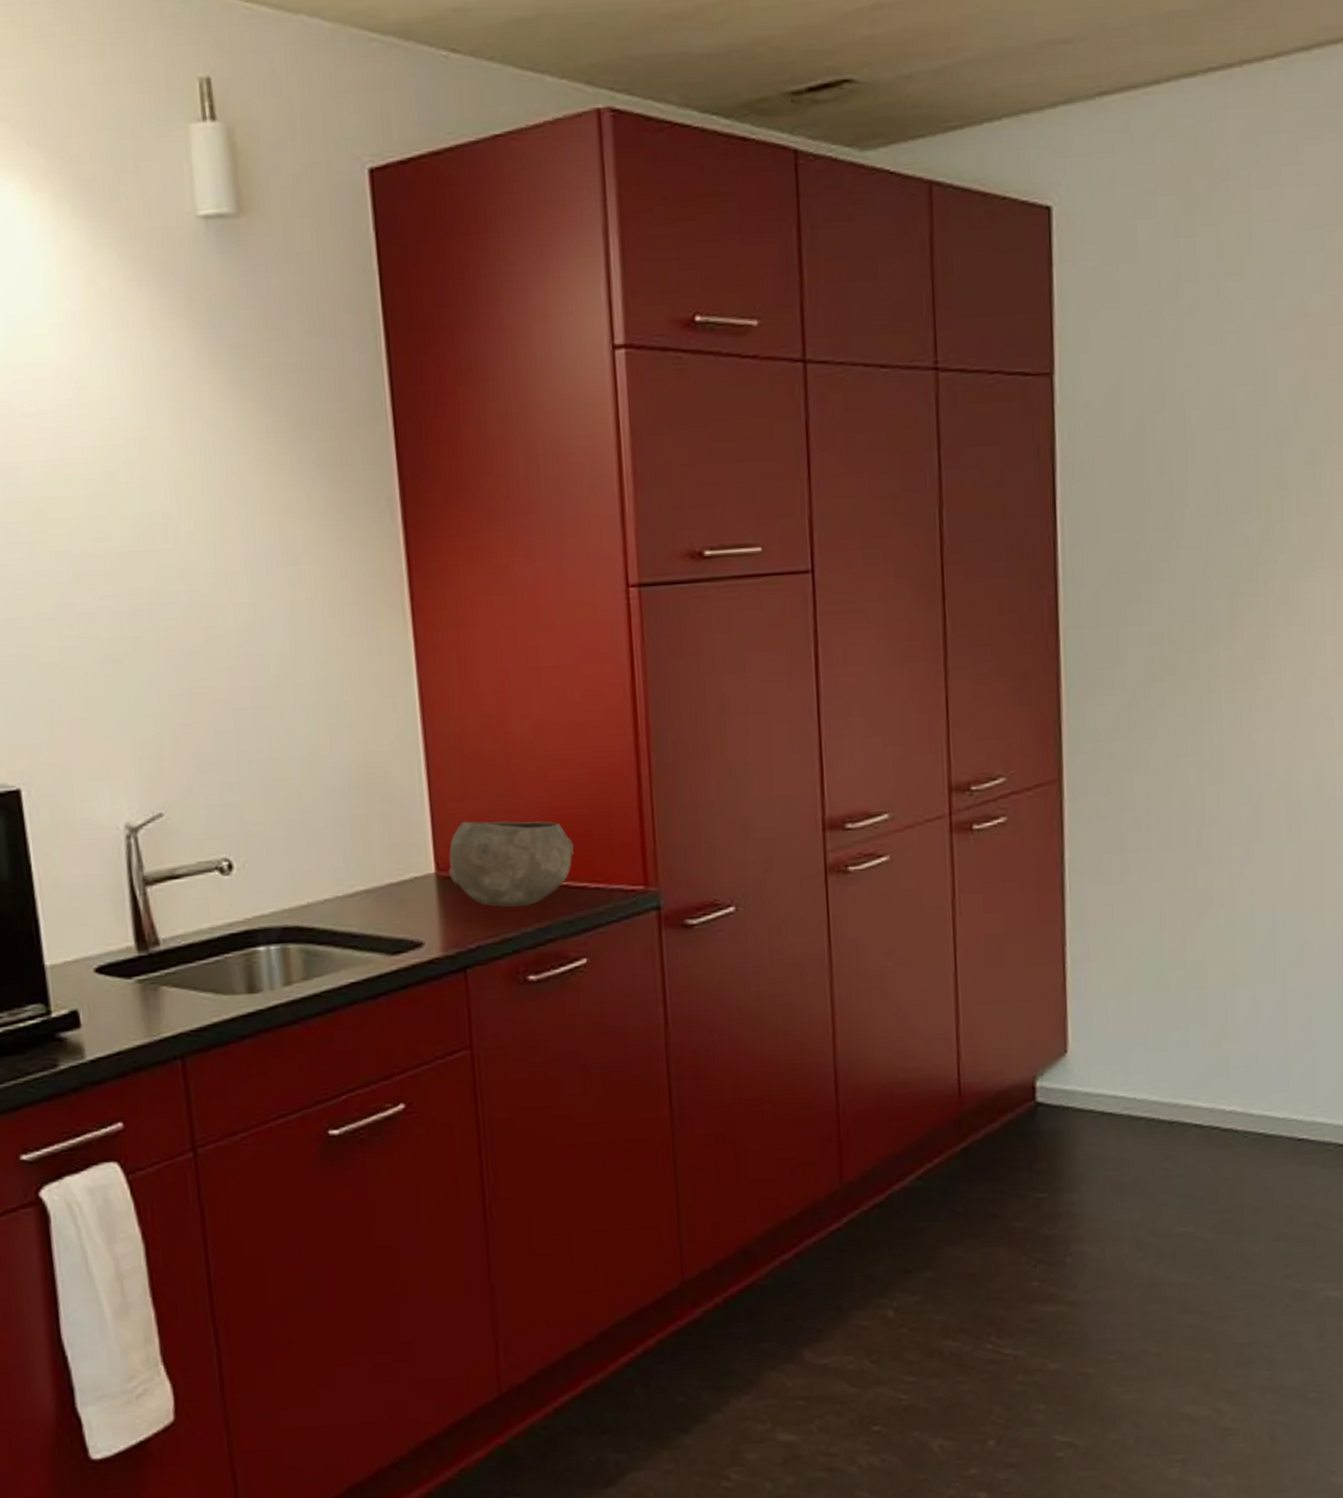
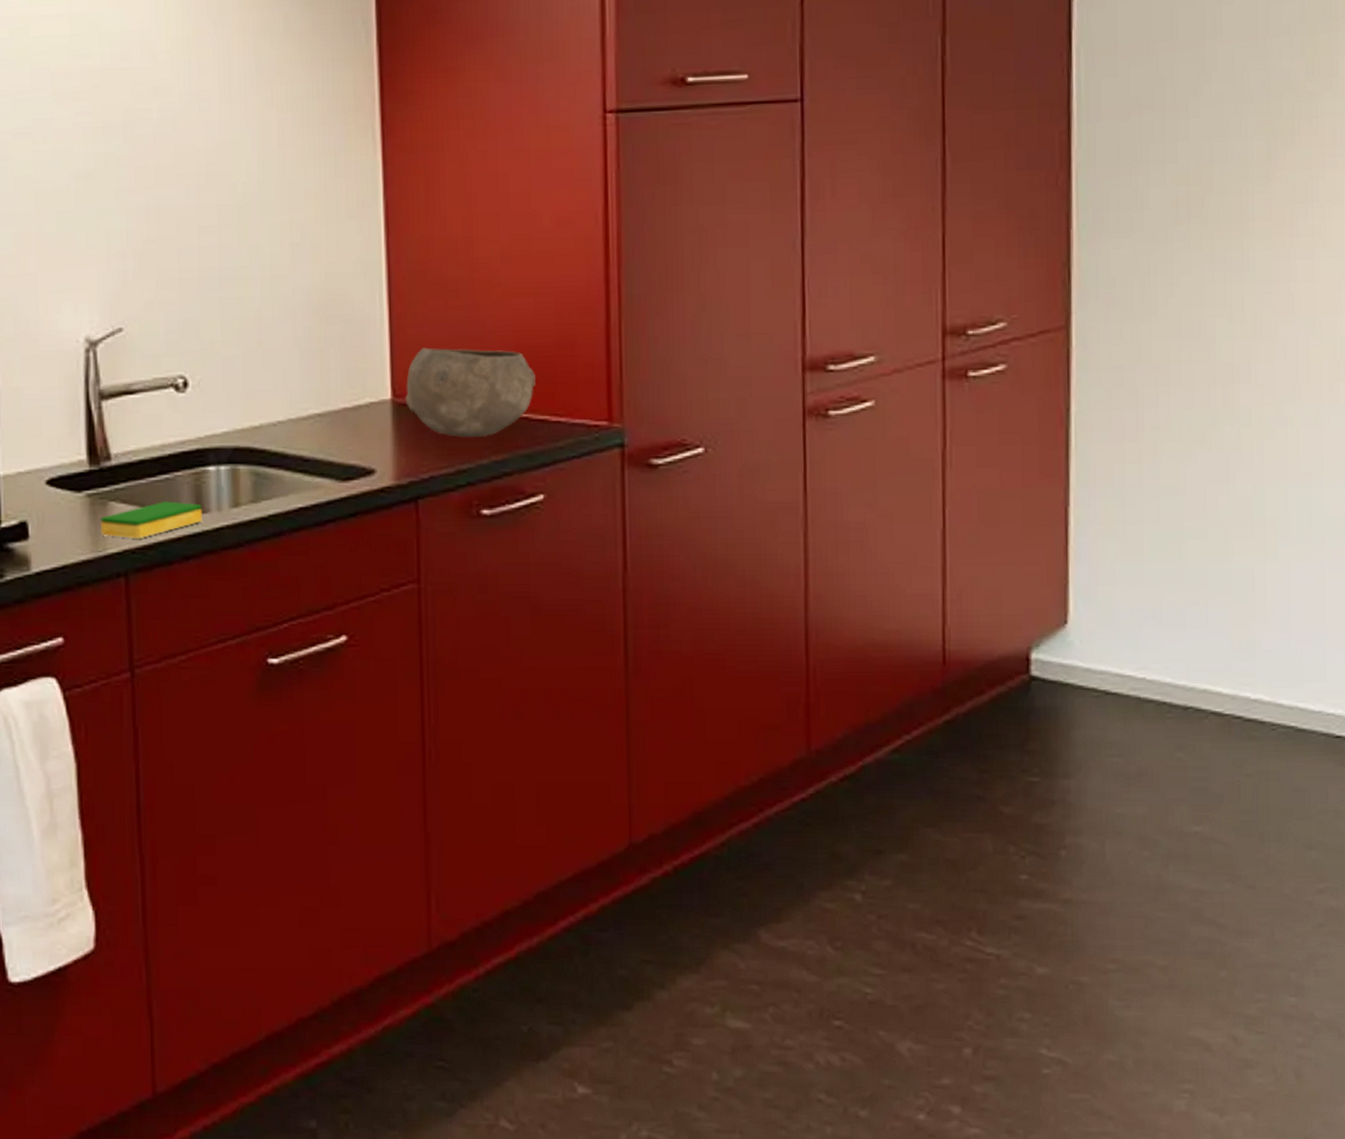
dish sponge: none [152,983,256,1022] -> present [100,501,202,539]

